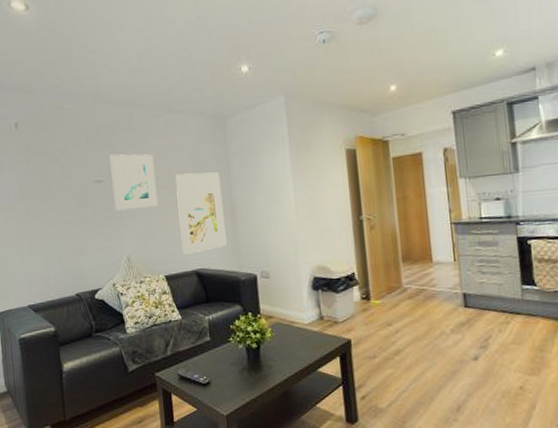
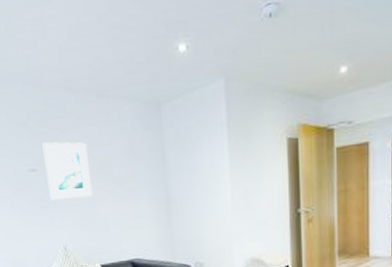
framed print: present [175,172,227,254] -> none [109,161,161,245]

